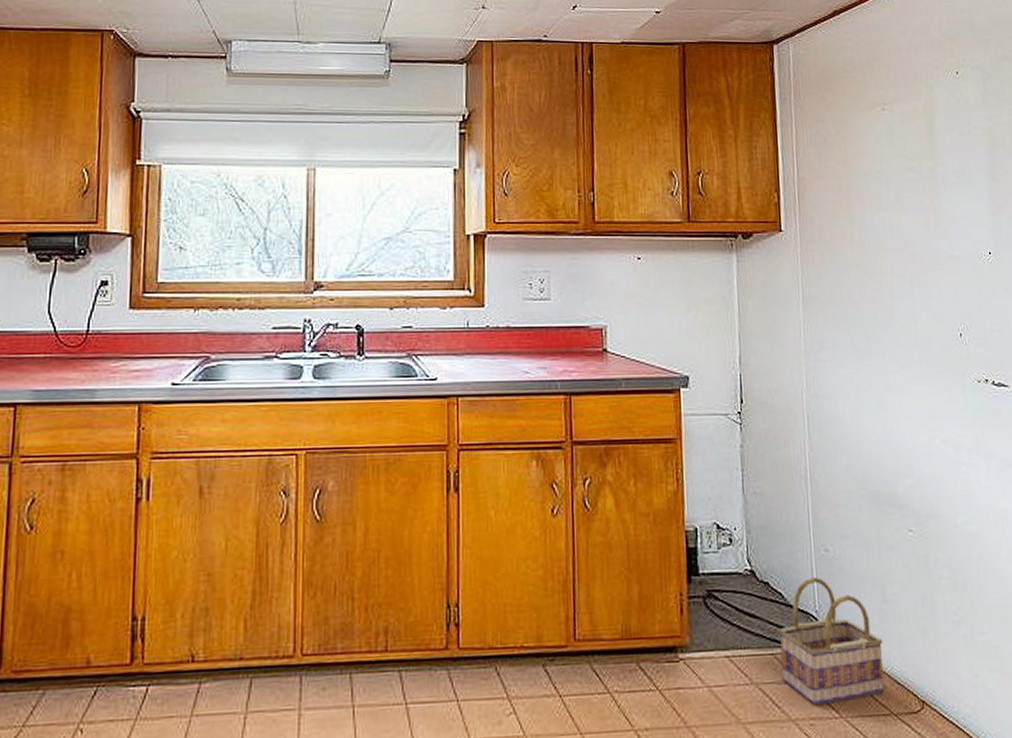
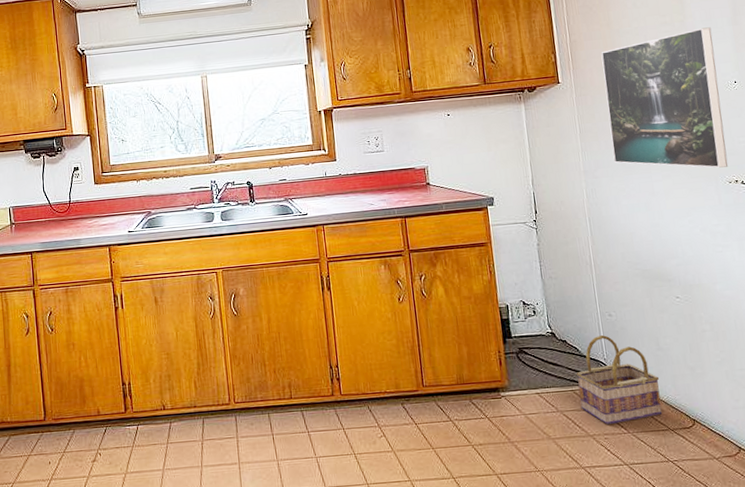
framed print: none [834,180,978,361] -> present [601,27,729,168]

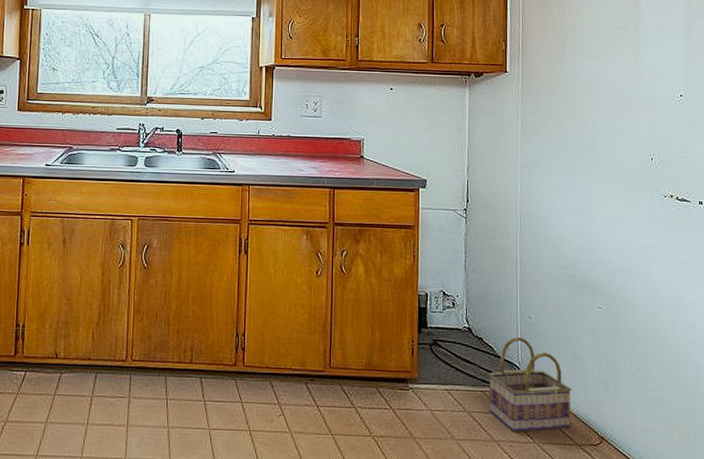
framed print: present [601,27,729,168] -> none [551,36,665,180]

